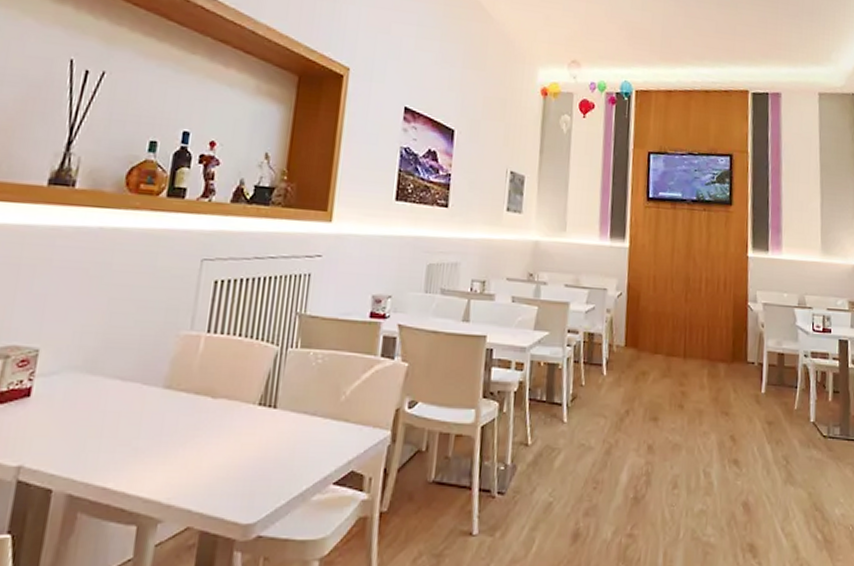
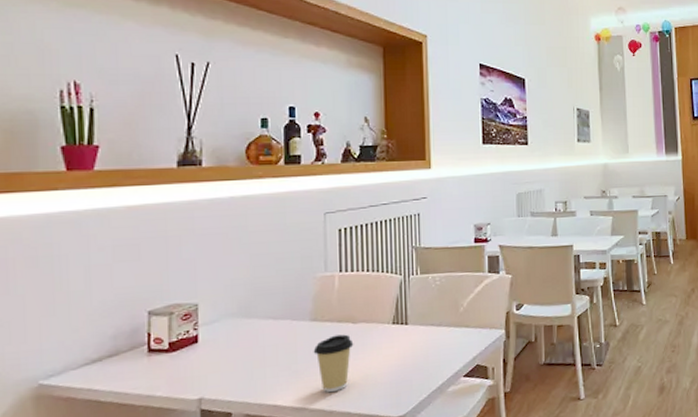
coffee cup: none [160,409,210,482] -> present [313,334,354,393]

